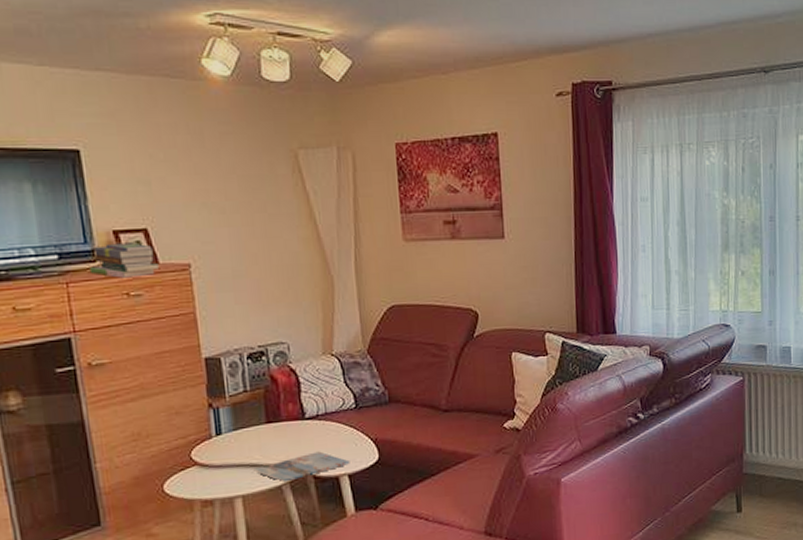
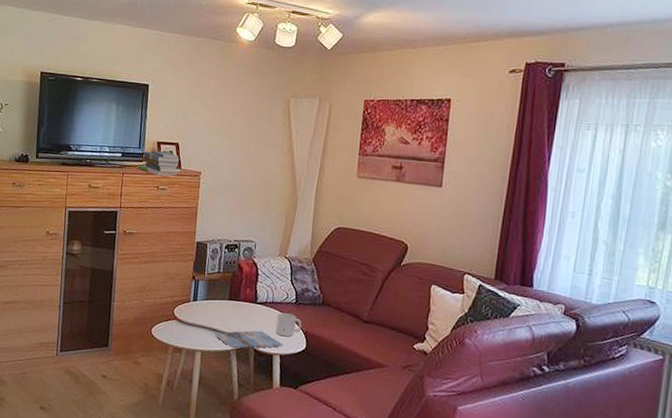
mug: none [334,422,369,452] -> present [275,312,302,337]

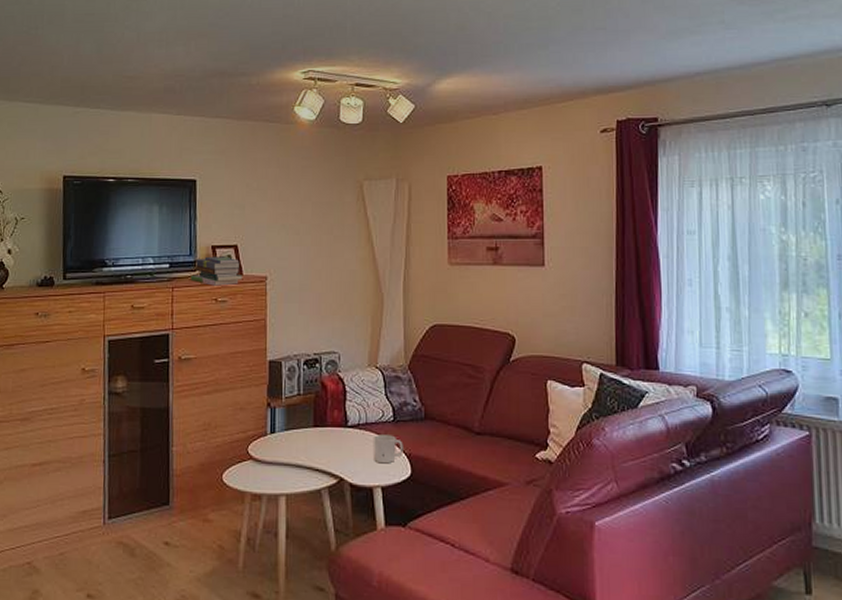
magazine: present [213,330,283,349] -> none [298,460,384,487]

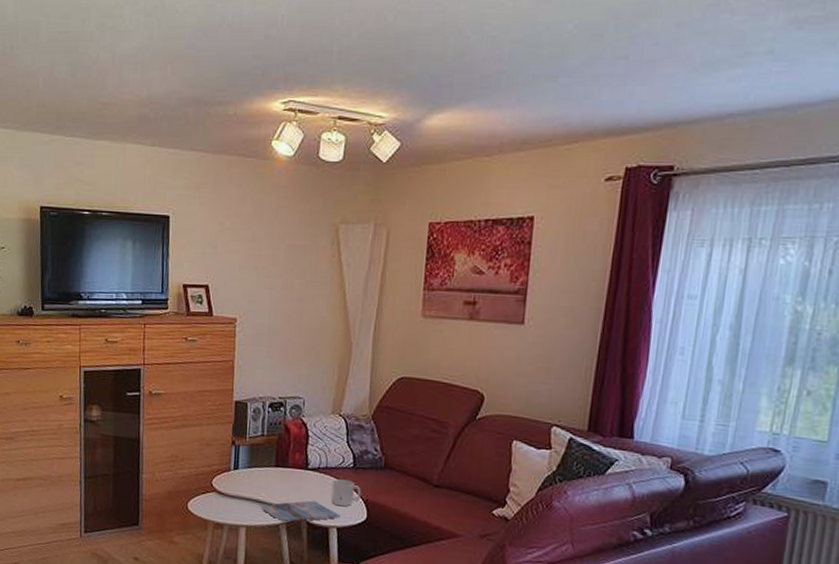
books: present [190,256,242,286] -> none [161,295,212,326]
magazine: none [298,460,384,487] -> present [258,500,341,523]

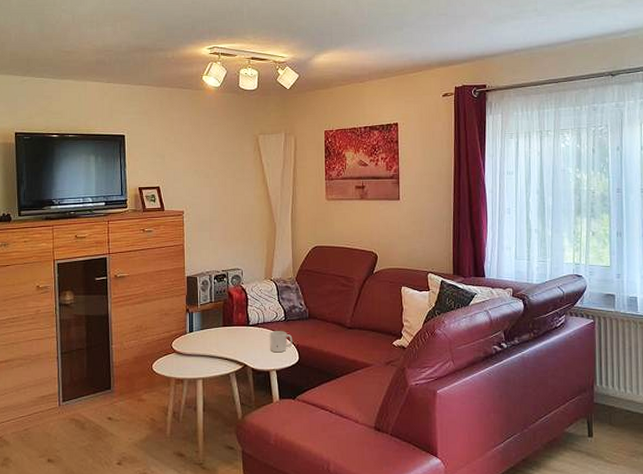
magazine: present [258,500,341,523] -> none [212,351,278,371]

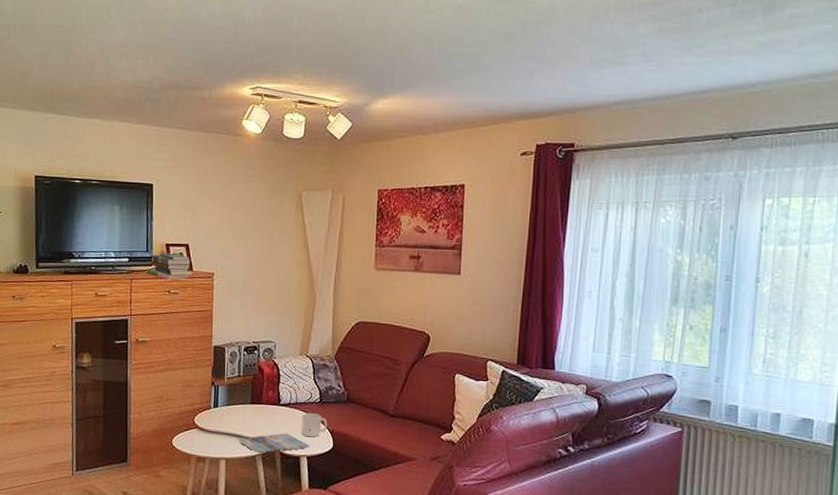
books: none [122,196,164,219] -> present [146,253,192,280]
magazine: none [212,351,278,371] -> present [237,433,310,454]

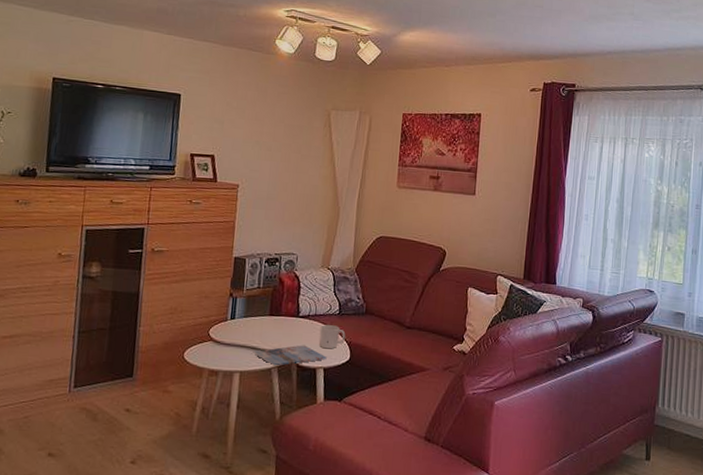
books: present [146,253,192,280] -> none [168,163,216,190]

